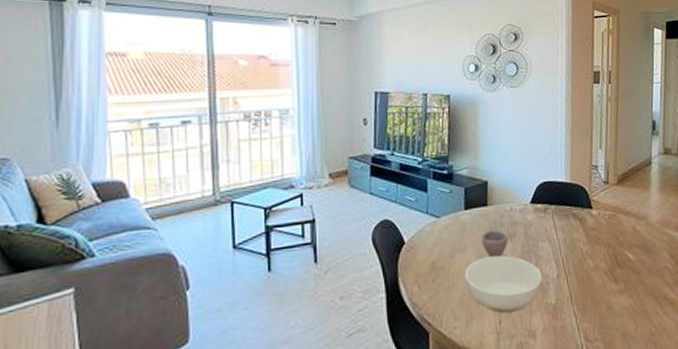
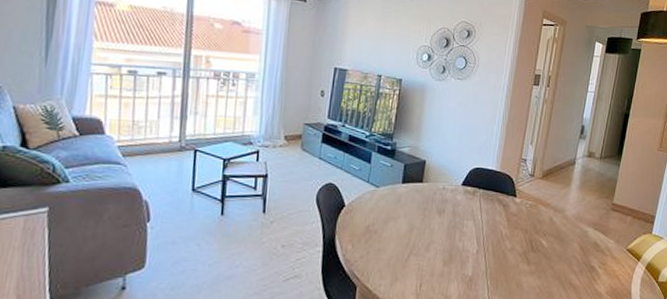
bowl: present [464,255,543,314] -> none [394,227,464,278]
cup: present [482,229,508,258] -> none [414,204,438,229]

